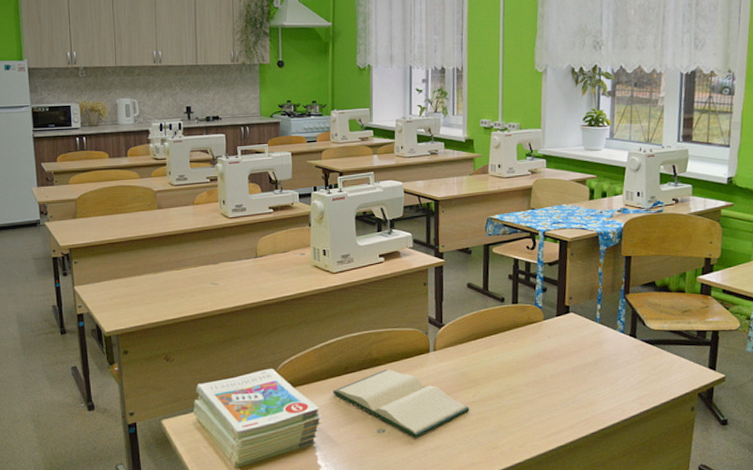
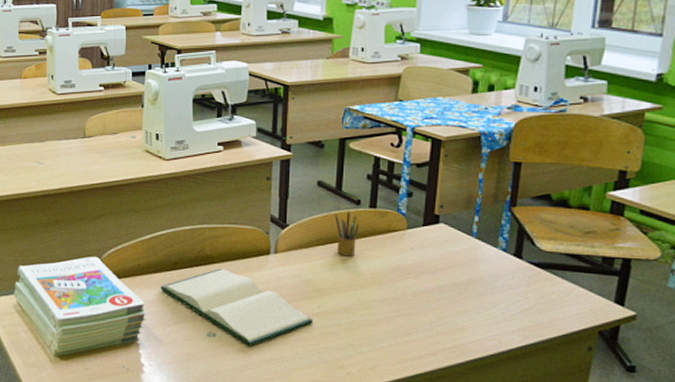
pencil box: none [483,308,505,348] -> present [335,211,360,257]

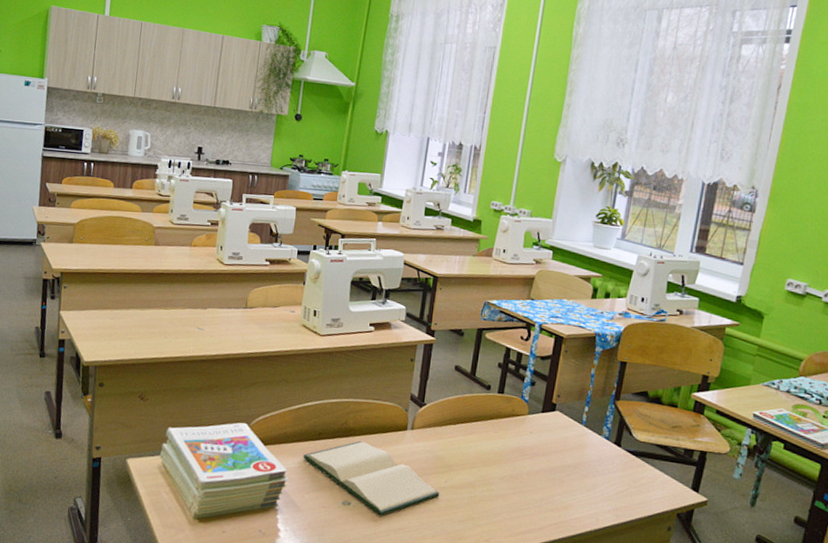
pencil box: present [335,211,360,257] -> none [467,395,489,437]

